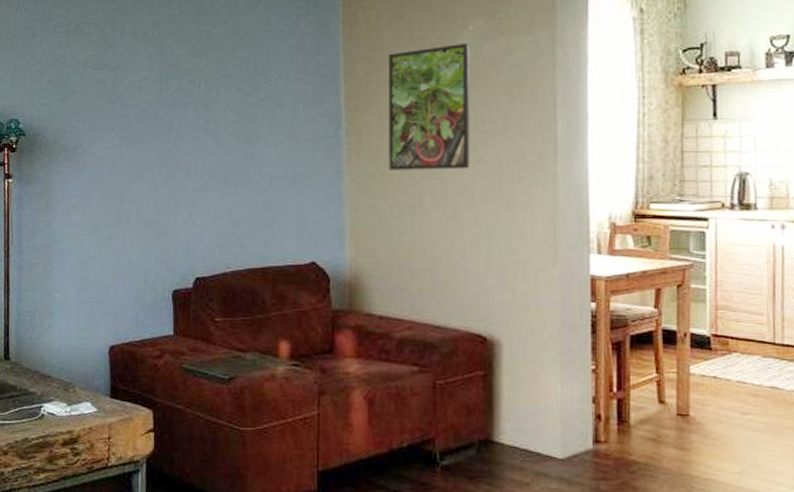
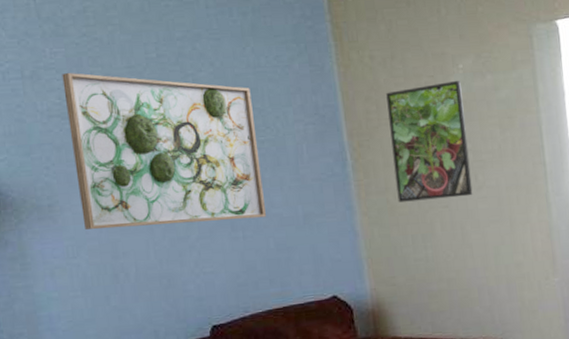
wall art: none [99,27,258,175] -> present [62,72,266,230]

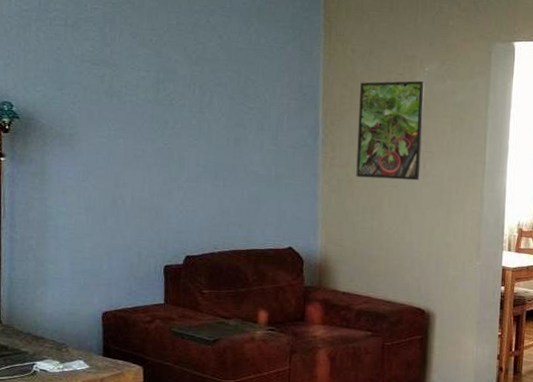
wall art: present [62,72,266,230] -> none [95,26,249,172]

